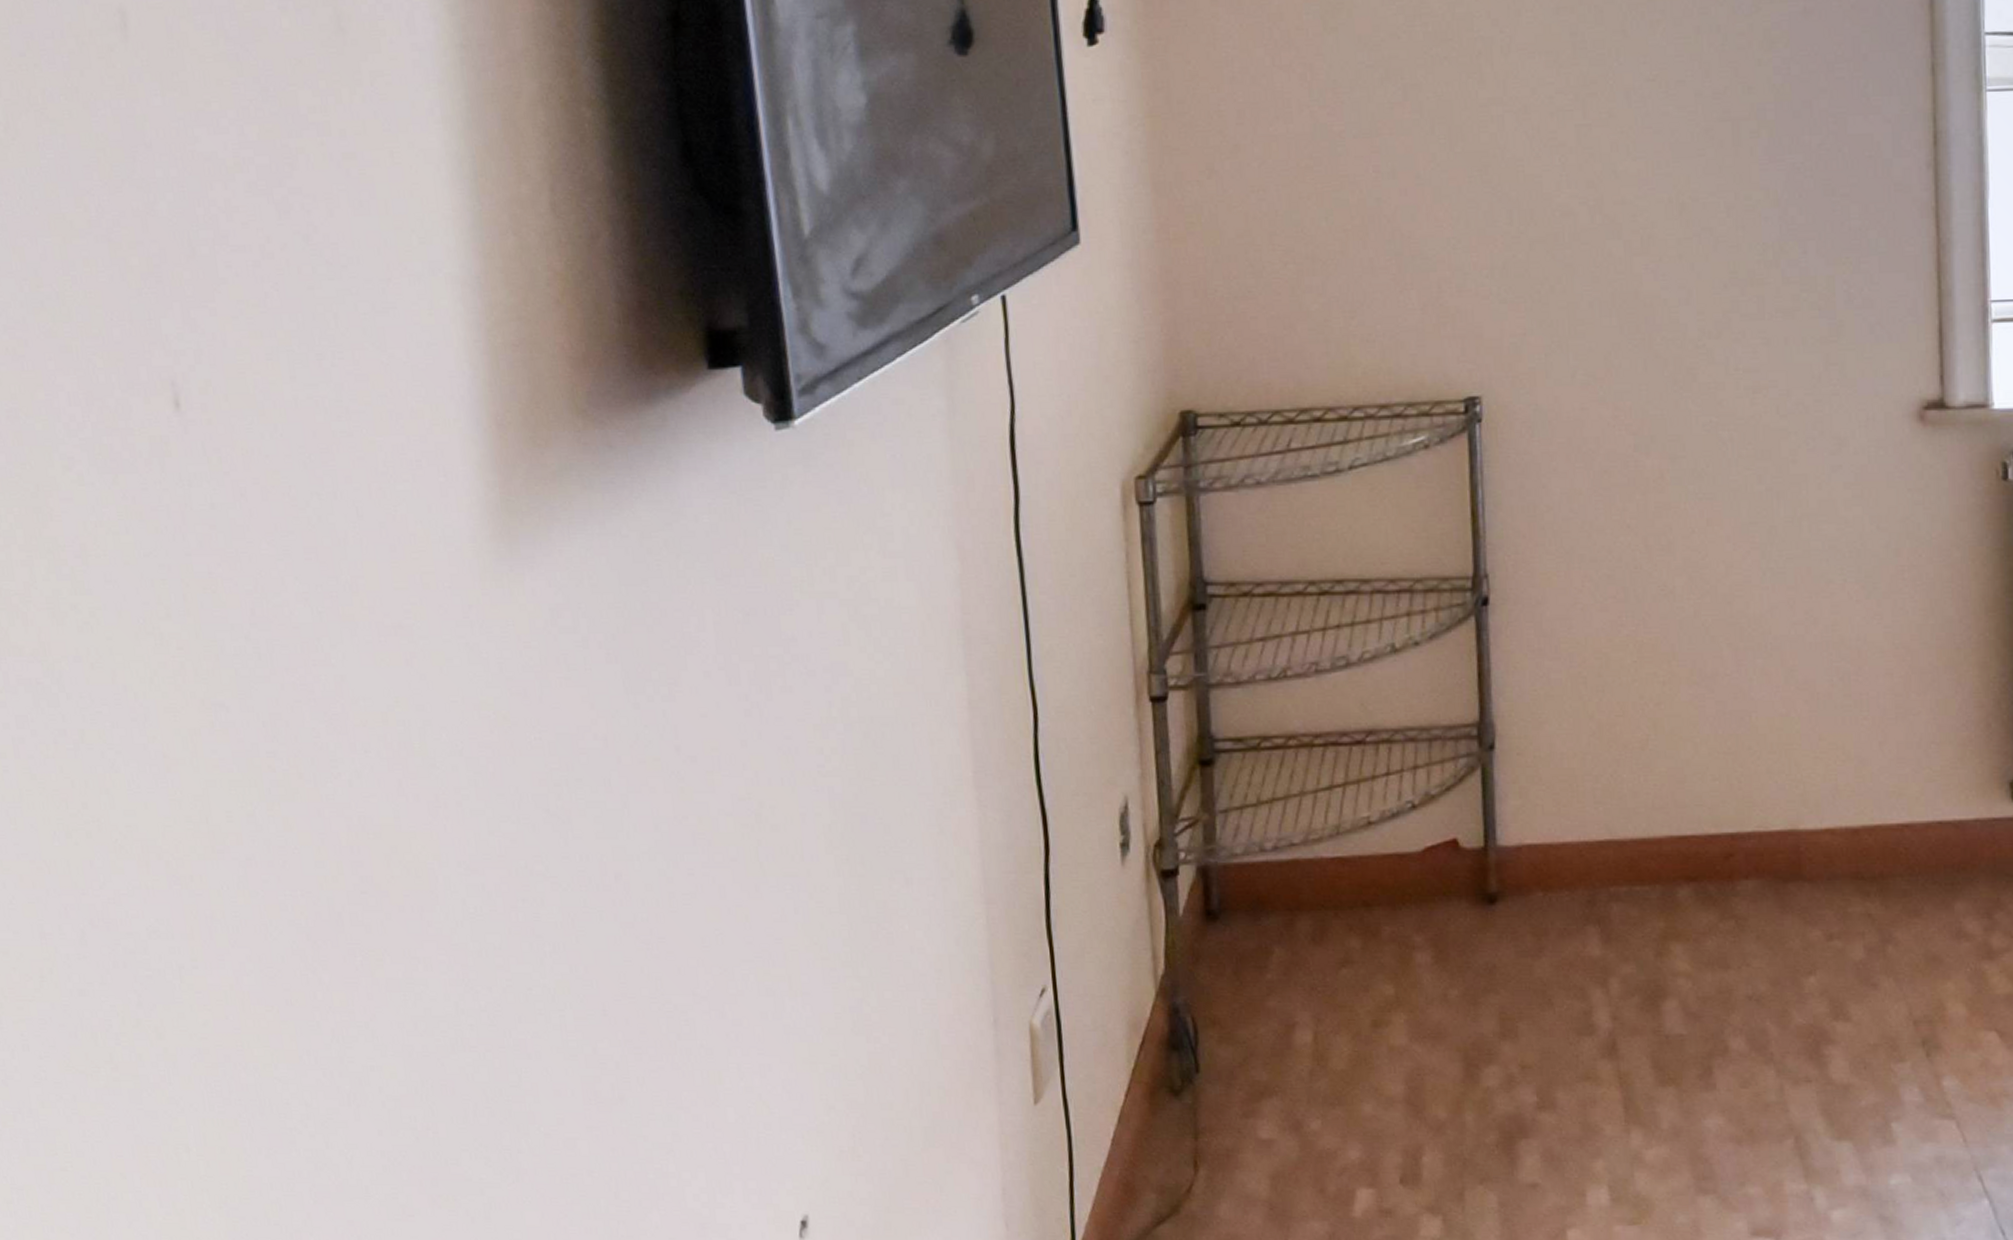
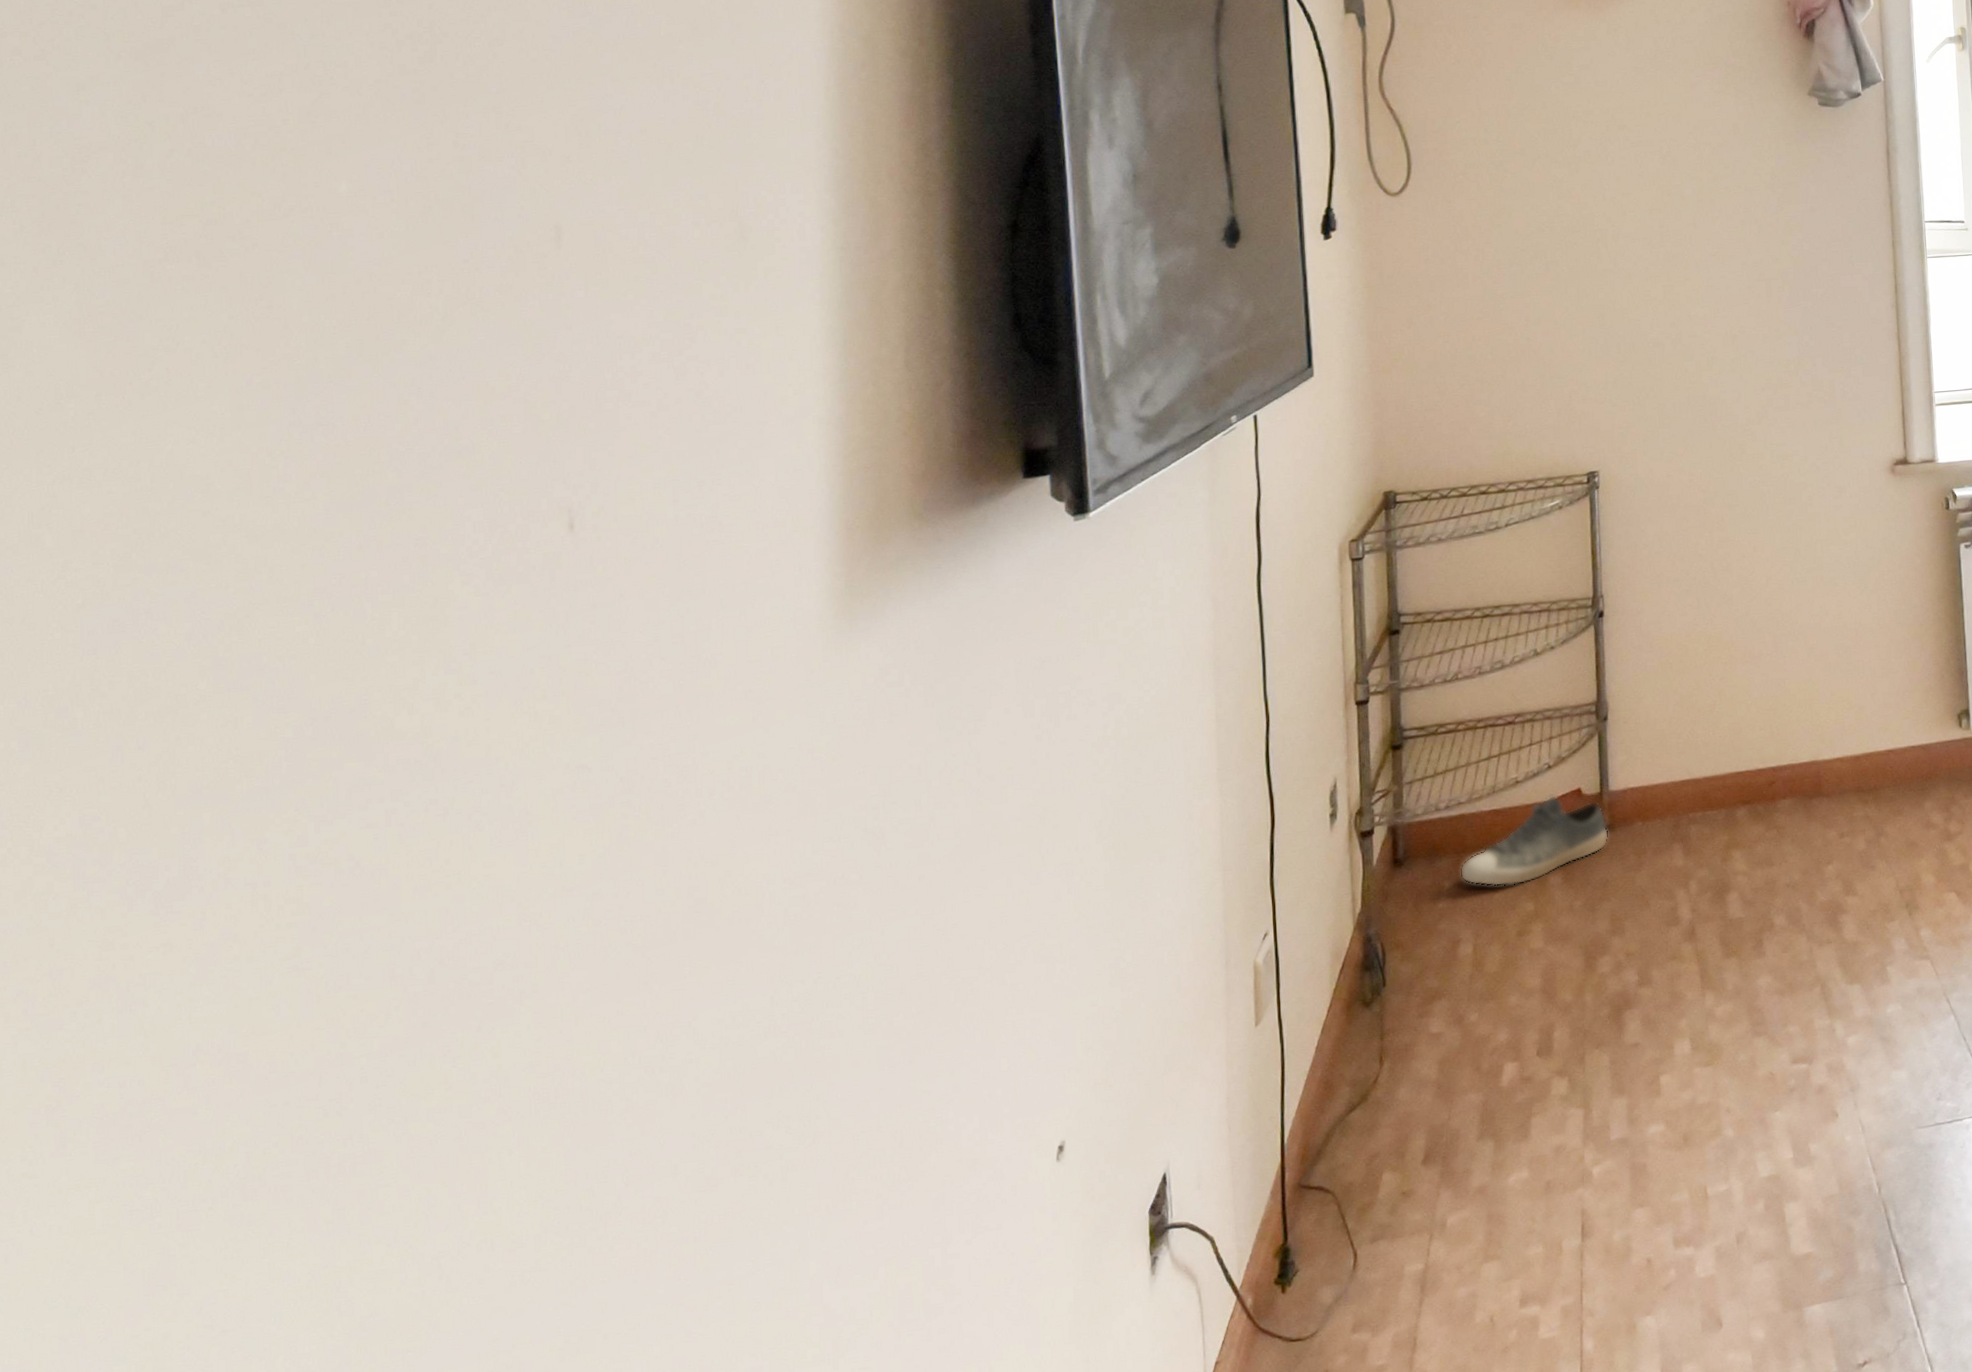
shoe: none [1294,844,1497,960] -> present [1460,795,1609,887]

